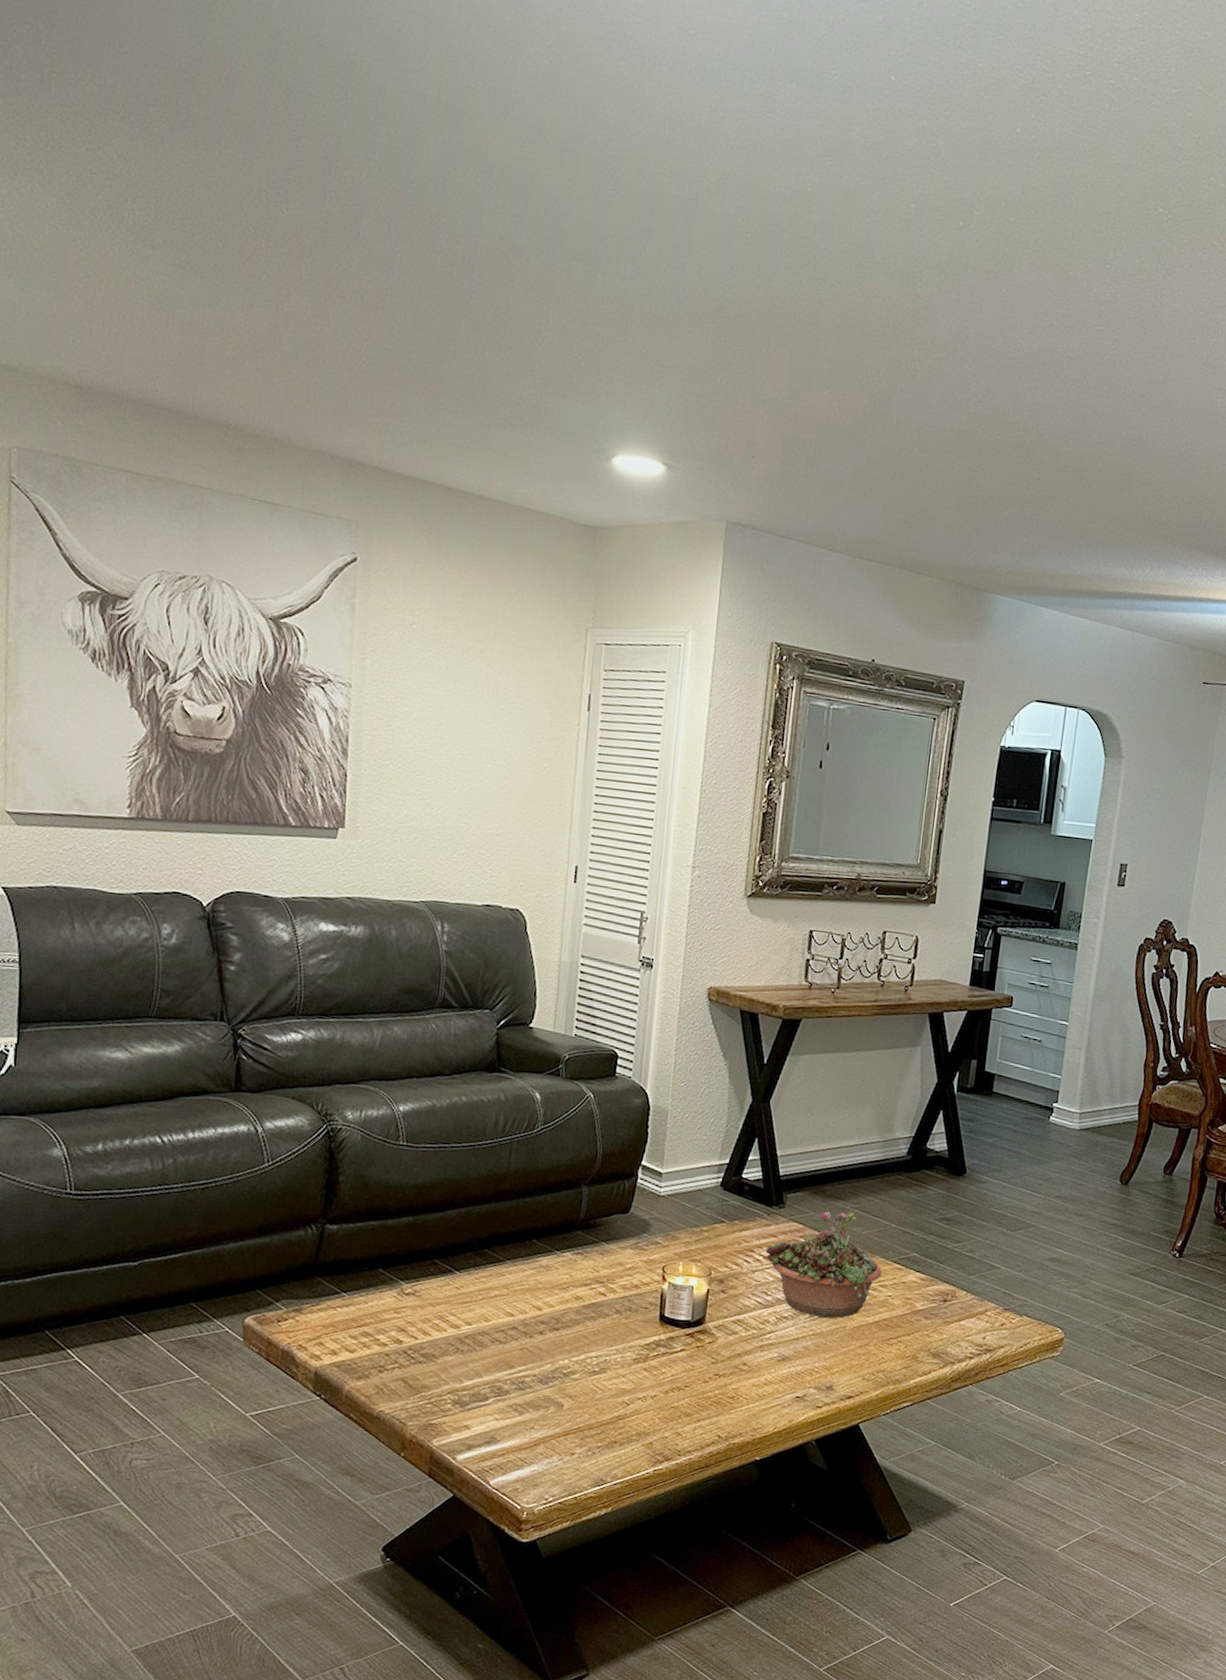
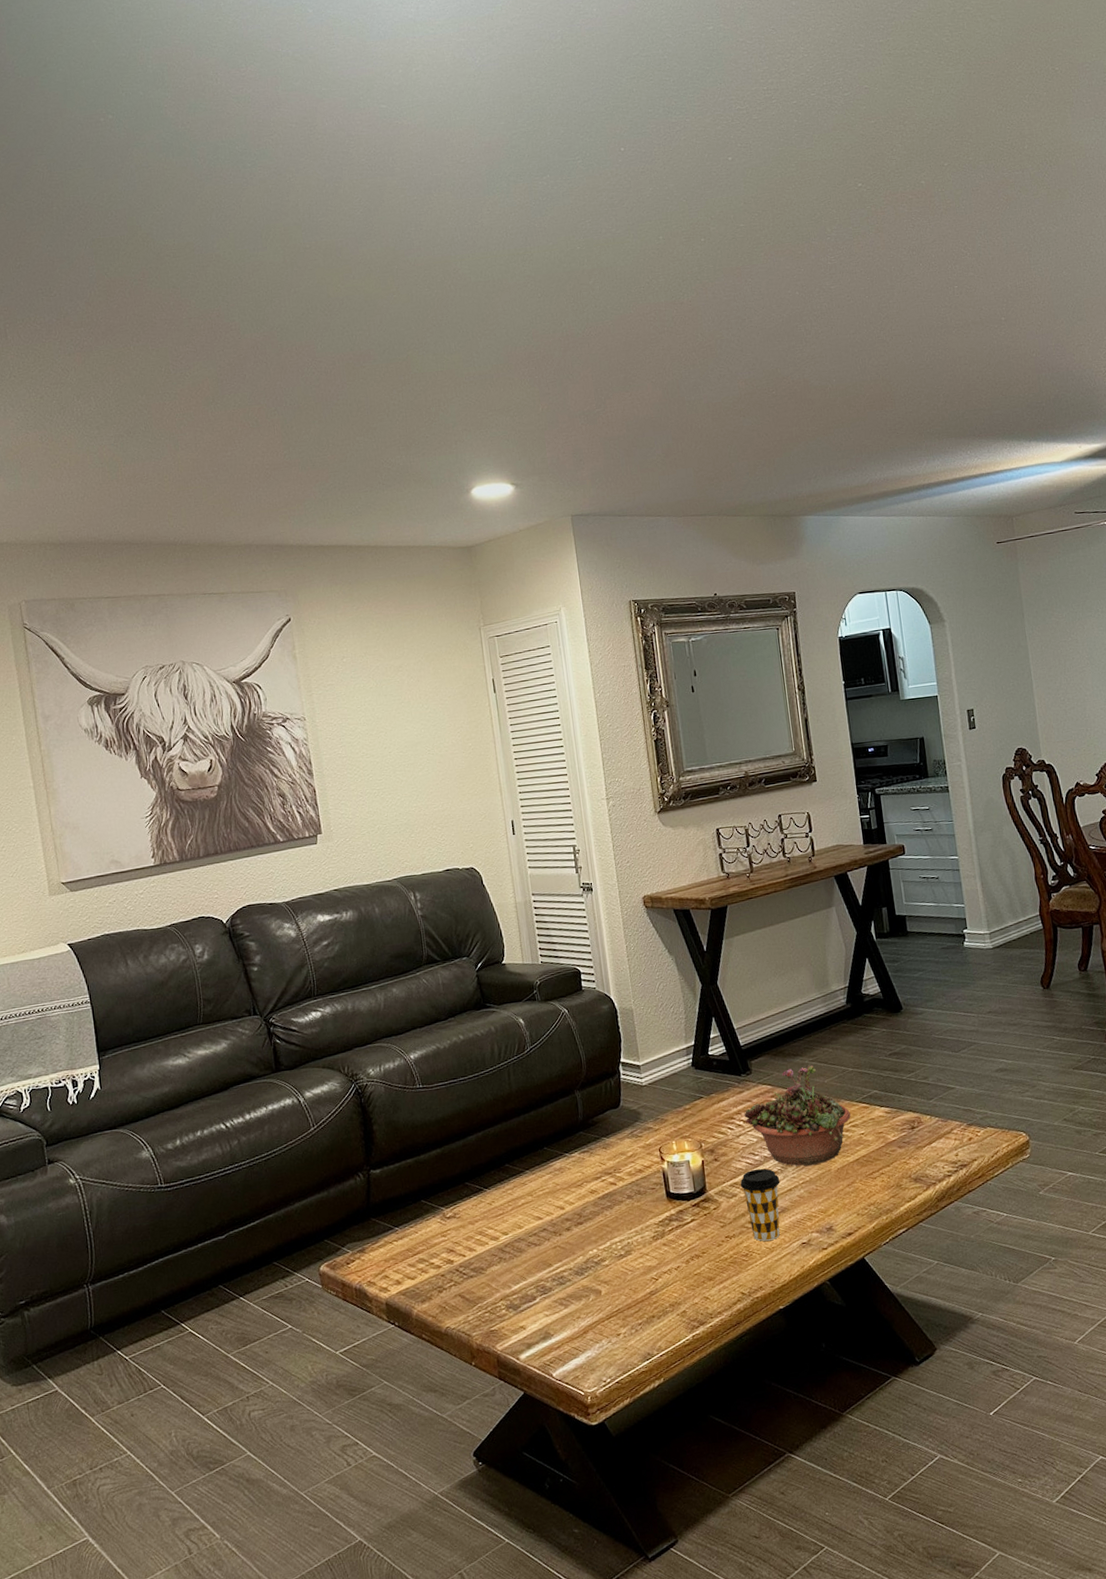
coffee cup: none [743,1310,788,1387] -> present [740,1168,780,1242]

